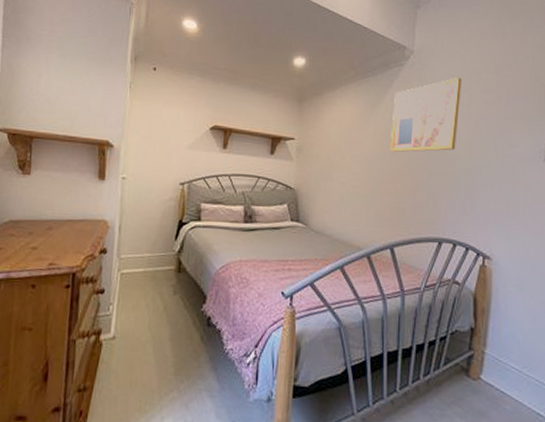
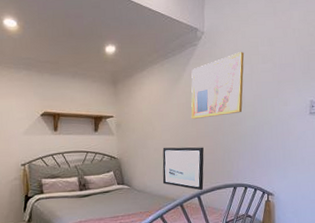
wall art: none [347,183,403,242] -> present [162,147,204,191]

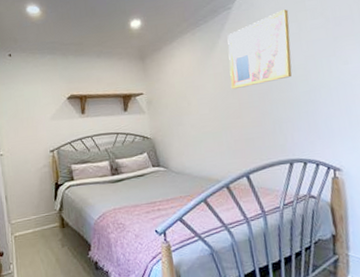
wall art: present [162,147,204,191] -> none [200,119,253,170]

